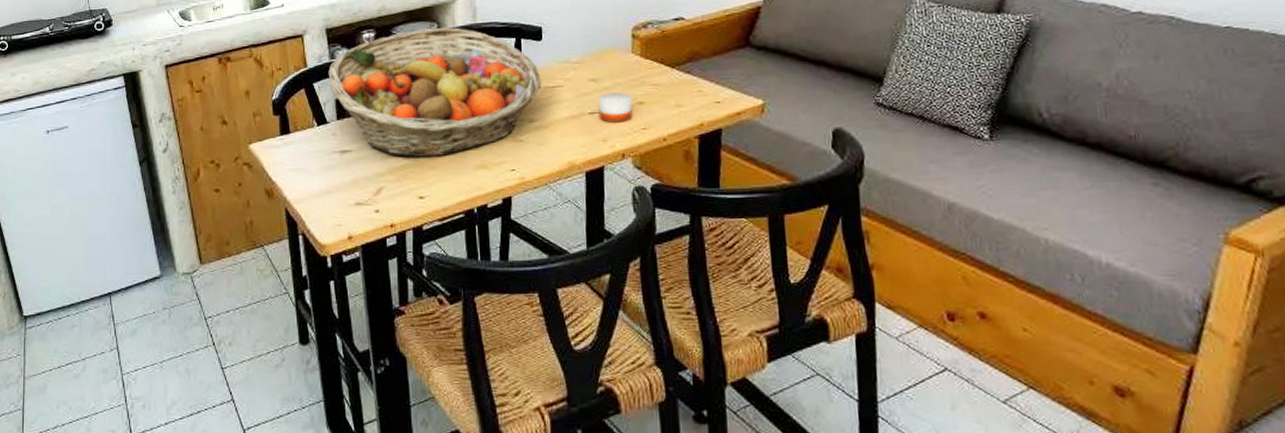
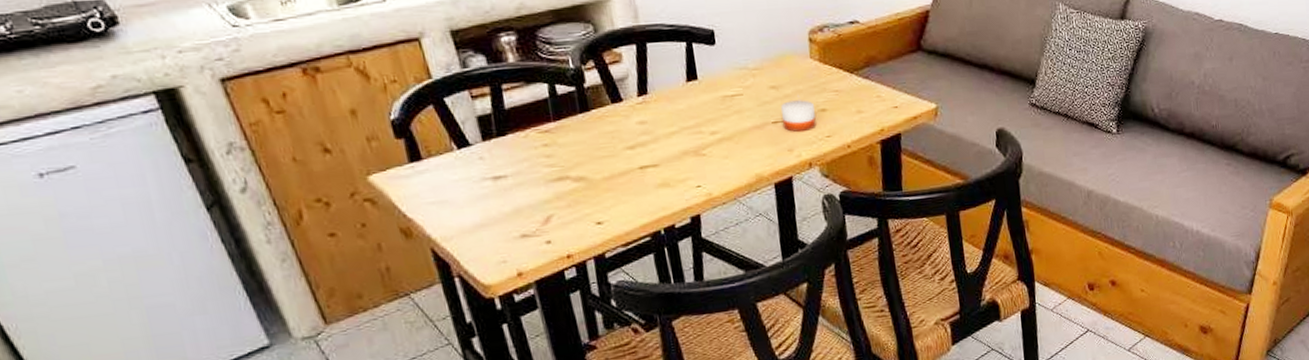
fruit basket: present [328,27,542,157] -> none [461,30,720,180]

